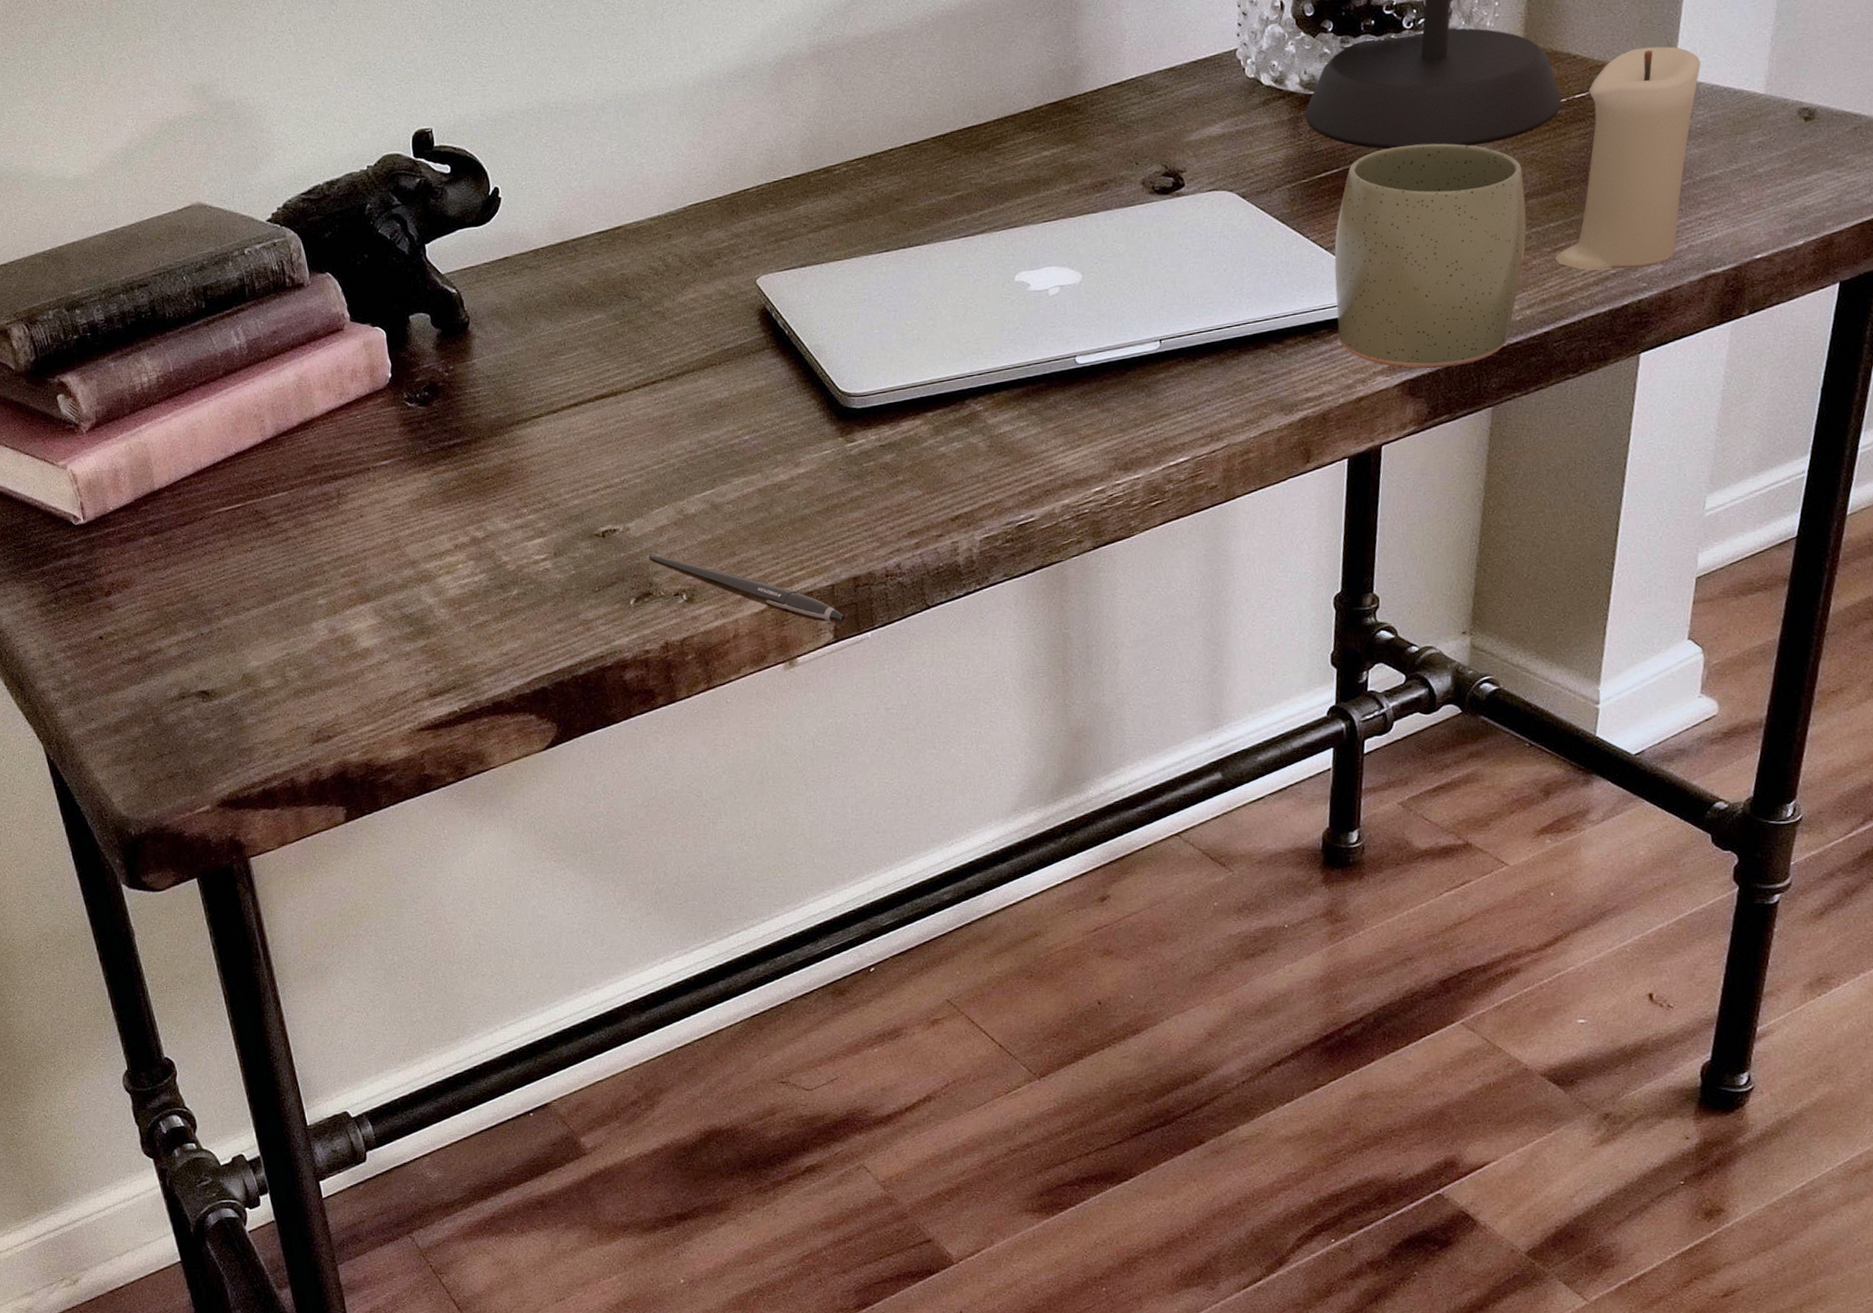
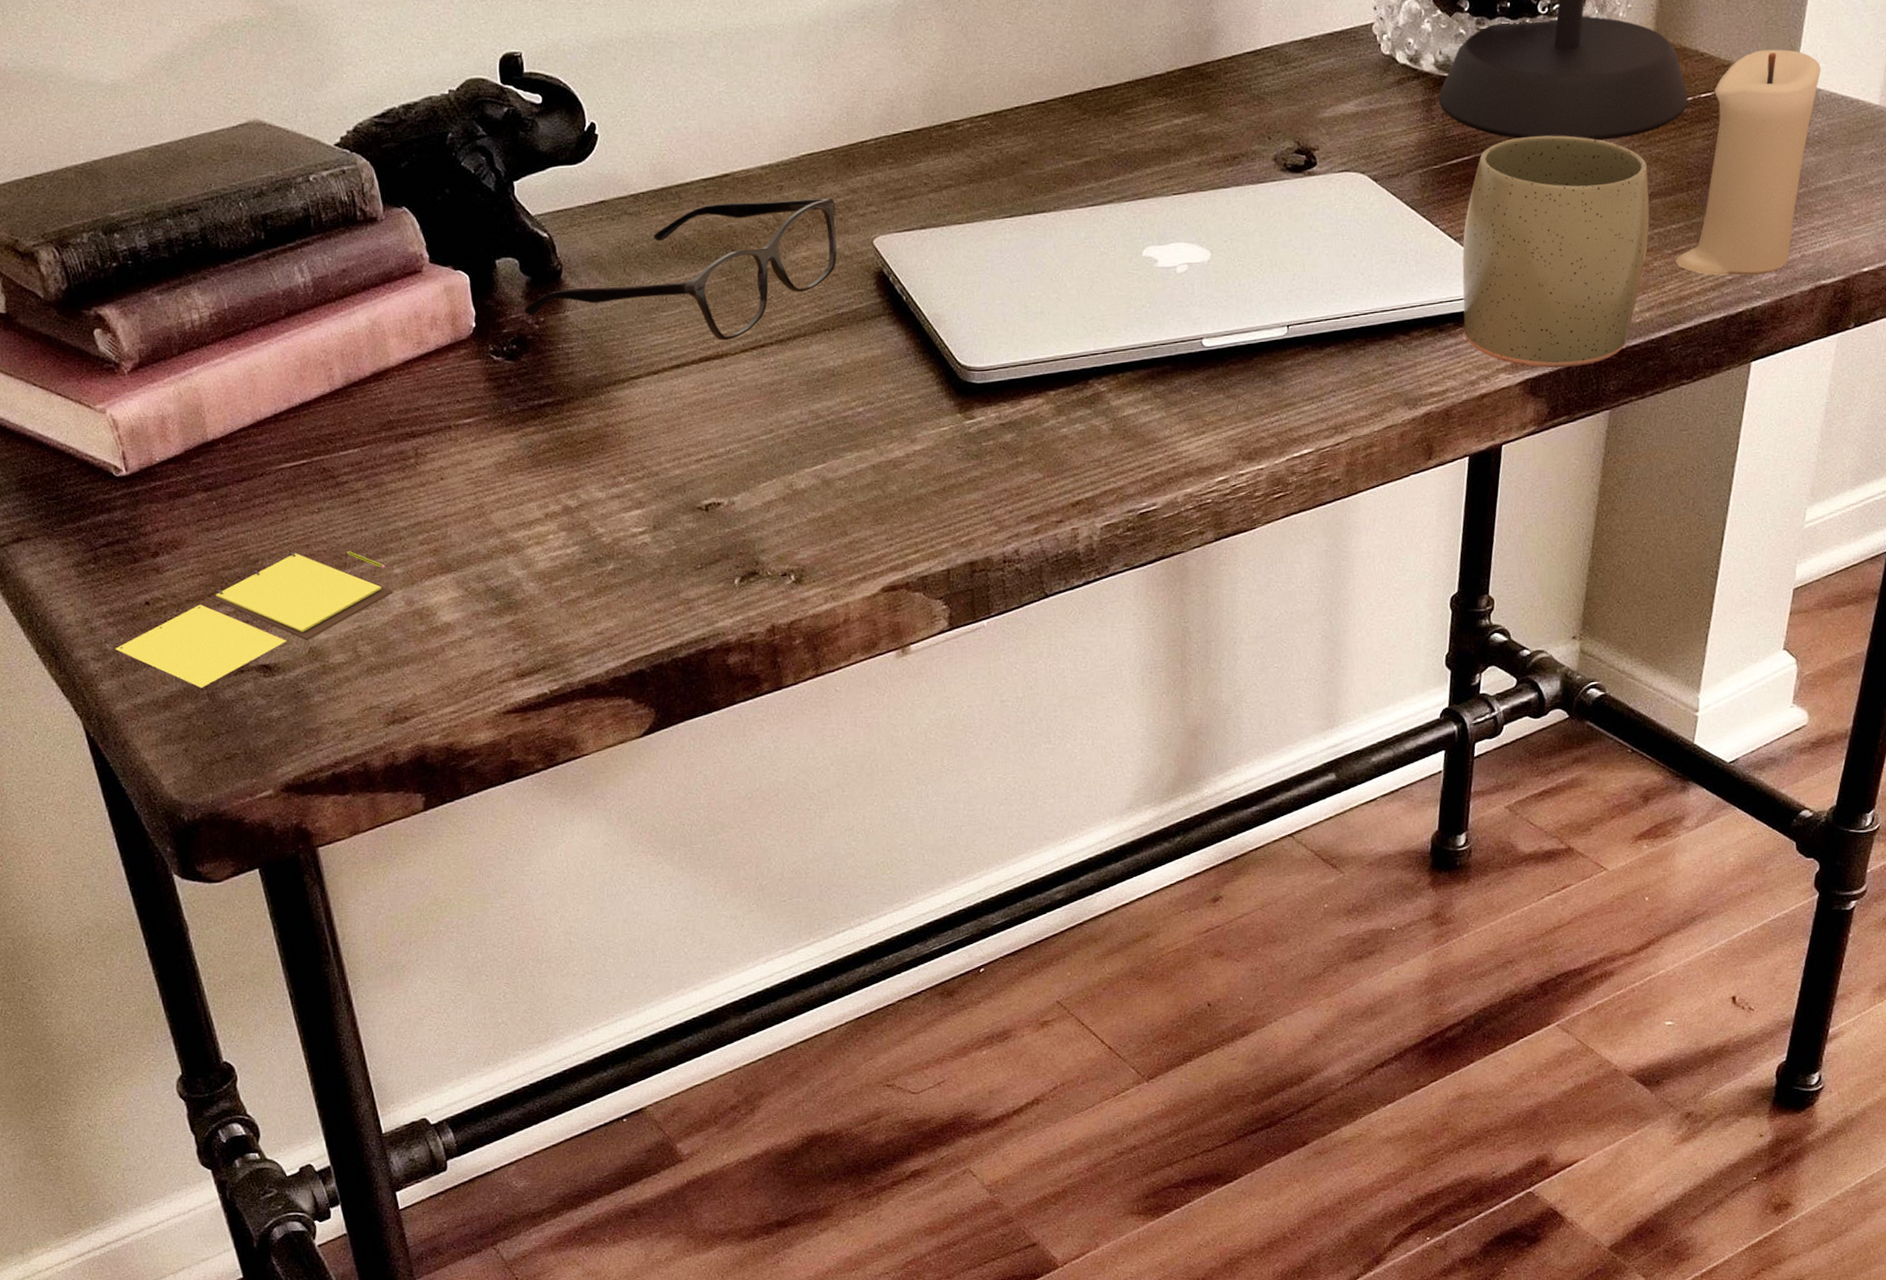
sticky notes: none [73,585,317,714] -> present [115,551,393,688]
eyeglasses: none [435,243,723,380] -> present [524,198,837,341]
pen: present [649,555,846,623] -> none [755,532,961,610]

